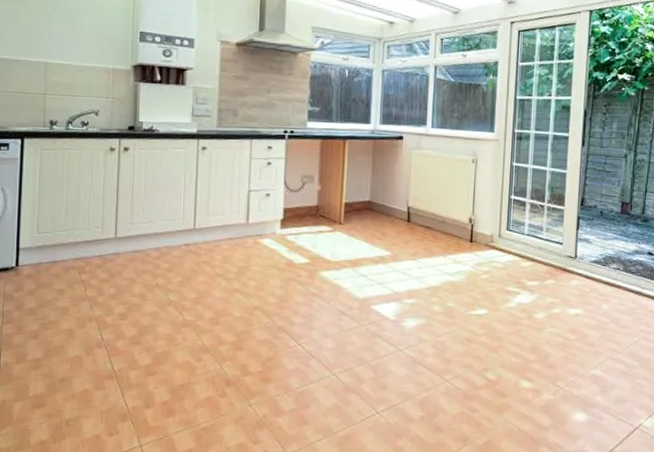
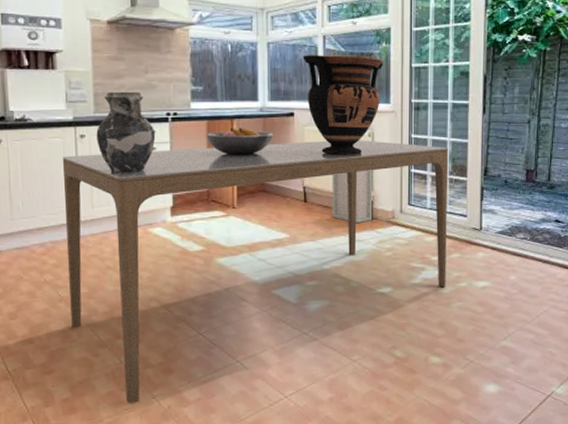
dining table: none [178,164,547,410] -> present [62,140,448,403]
ceramic jug: none [217,108,272,185] -> present [96,91,156,173]
fruit bowl: none [318,147,383,174] -> present [205,128,274,154]
vase: none [414,83,489,179] -> present [302,55,383,155]
storage cabinet: none [433,194,475,246] -> present [332,170,373,224]

